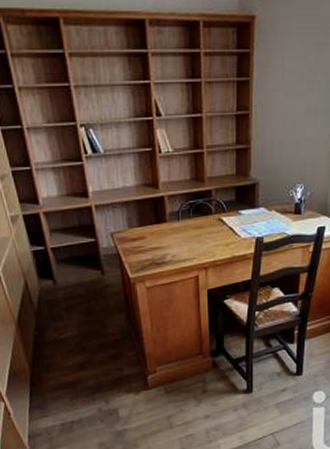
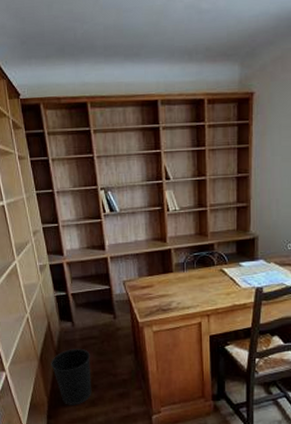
wastebasket: none [31,308,80,371] -> present [51,348,92,405]

